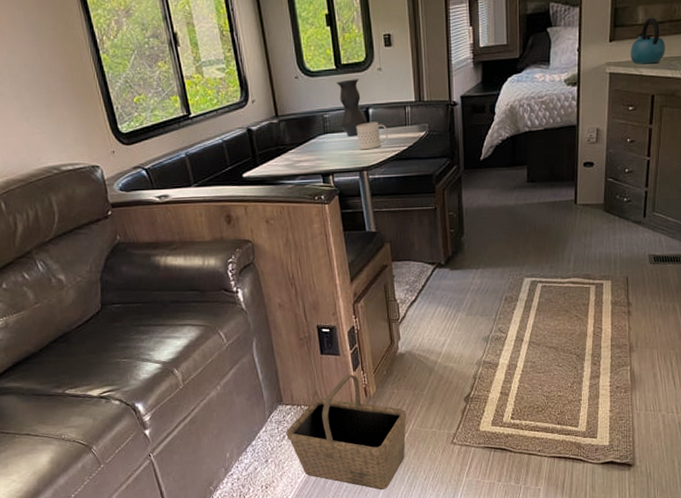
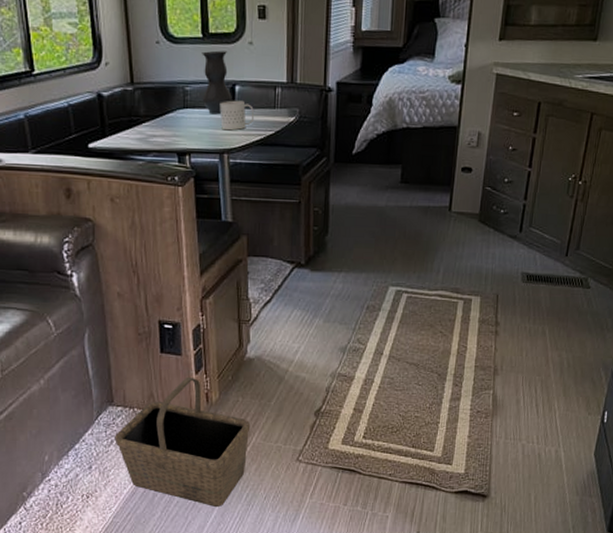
kettle: present [630,17,666,65] -> none [519,19,557,69]

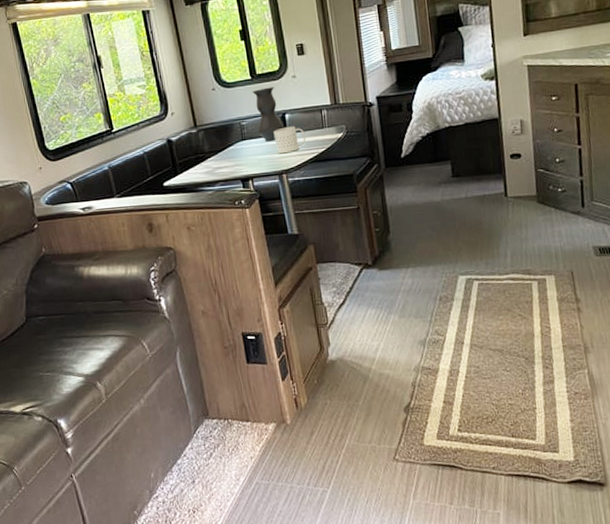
basket: present [115,376,251,506] -> none [213,384,343,514]

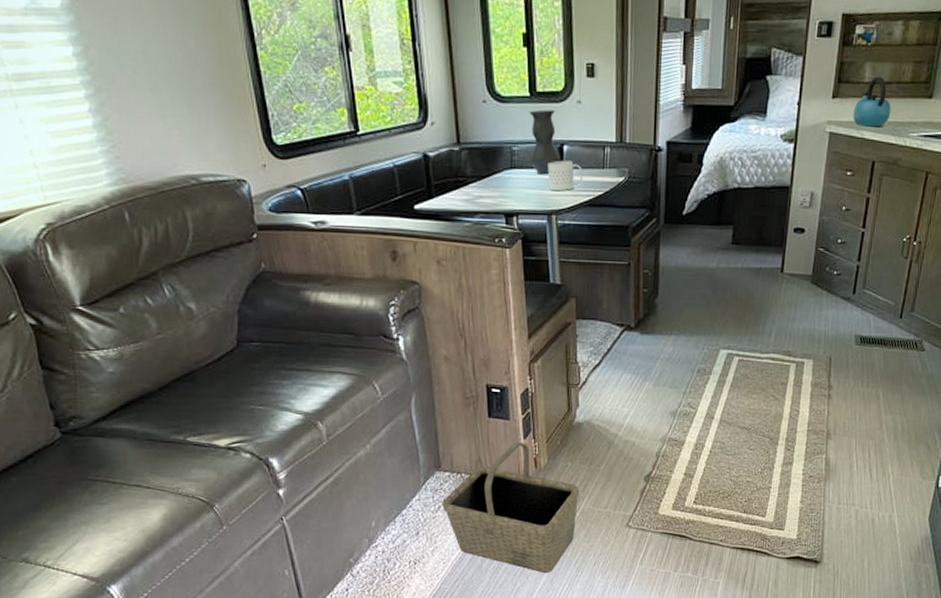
basket: none [213,384,343,514] -> present [442,441,580,573]
kettle: none [546,10,584,56] -> present [853,76,891,127]

